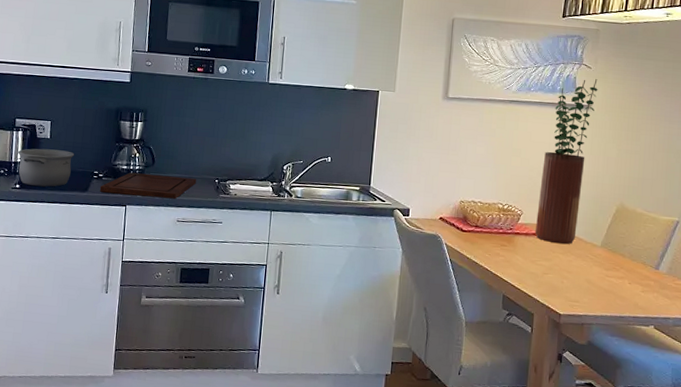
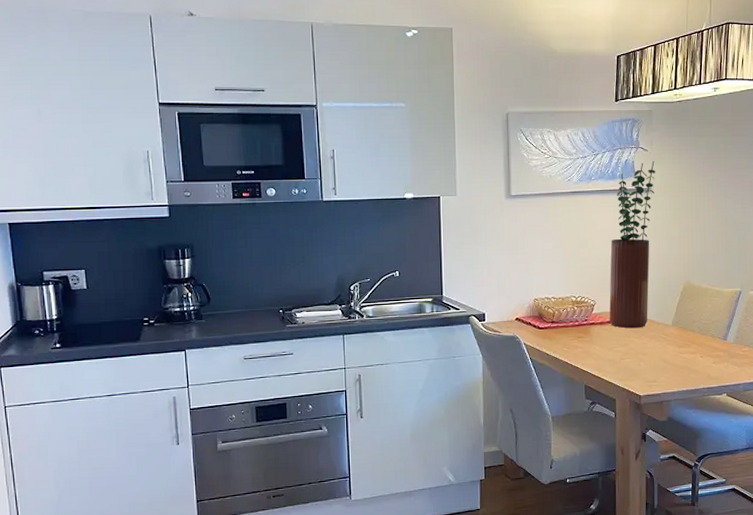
cooking pot: present [17,148,75,187] -> none [51,300,118,343]
cutting board: present [99,172,197,199] -> none [153,311,260,339]

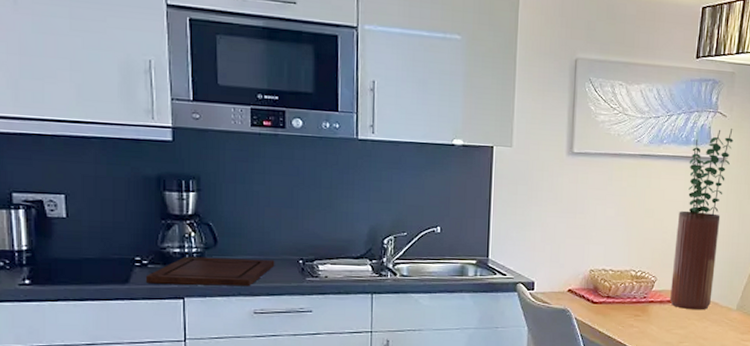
cutting board: none [153,311,260,339] -> present [145,256,275,287]

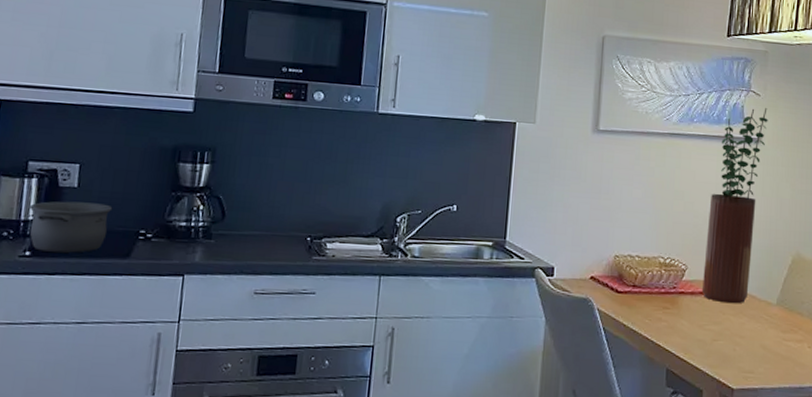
cooking pot: none [20,231,105,281] -> present [28,201,113,254]
cutting board: present [145,256,275,287] -> none [147,230,282,265]

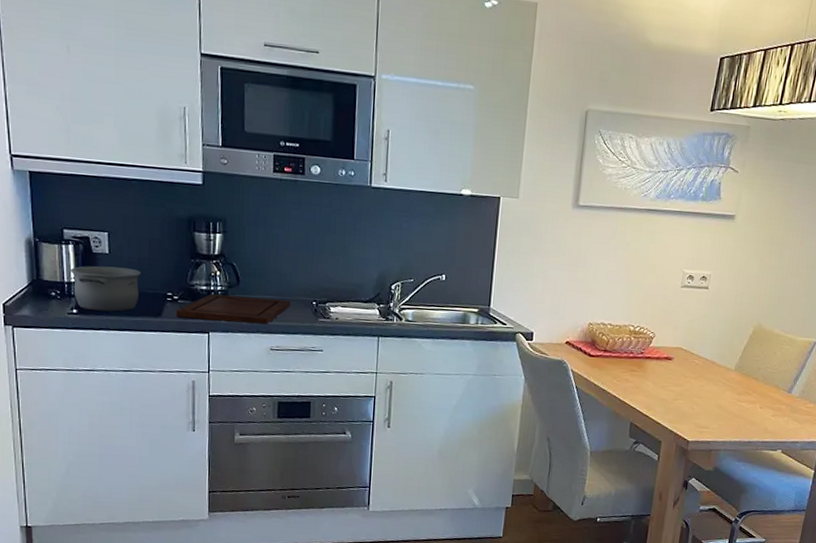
cutting board: none [147,230,282,265] -> present [175,293,291,325]
vase: present [702,108,768,304] -> none [667,185,744,369]

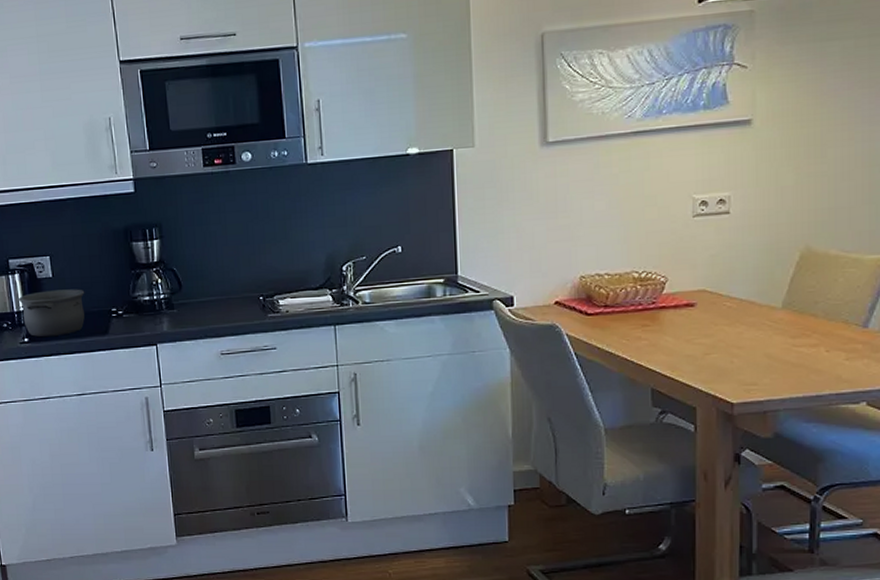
cutting board: present [175,293,291,325] -> none [122,299,237,332]

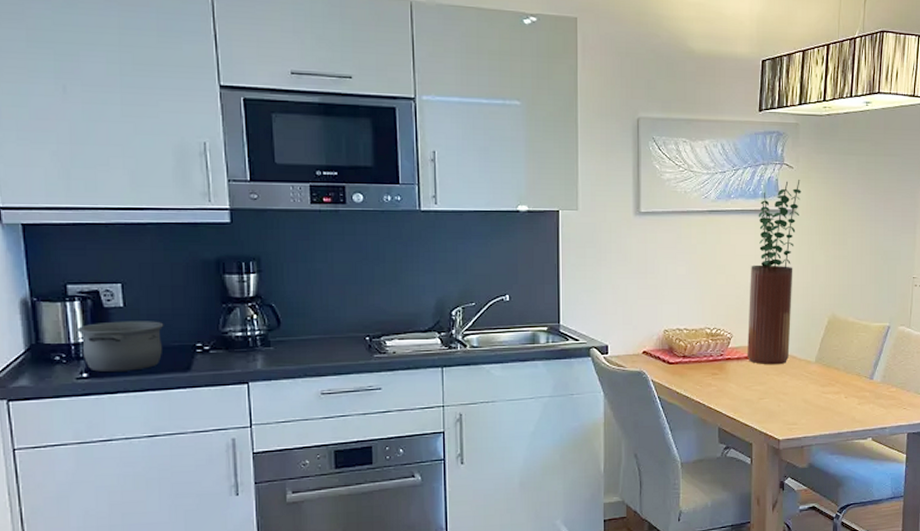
vase: none [687,81,760,313] -> present [747,180,802,365]

